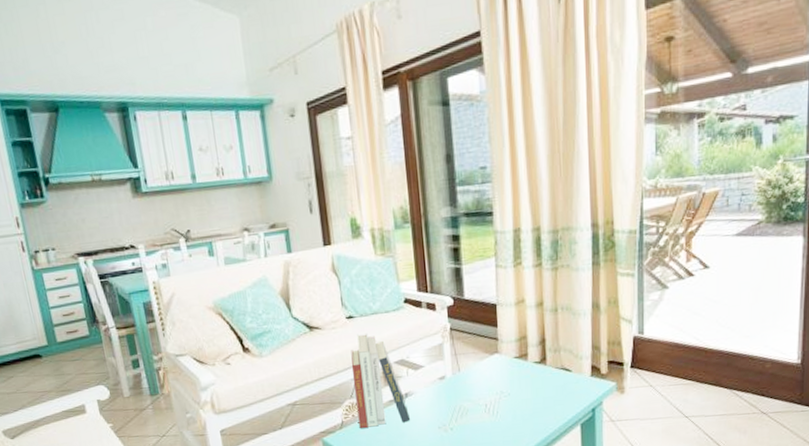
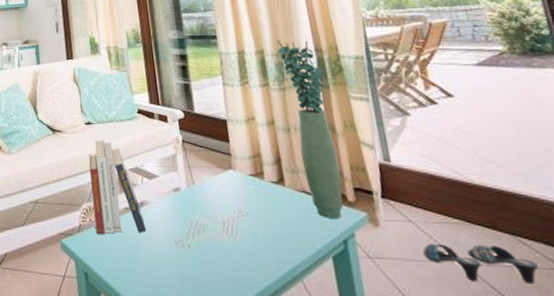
vase: none [554,215,599,391] -> present [277,40,343,218]
slippers: none [657,399,744,431] -> present [423,243,539,284]

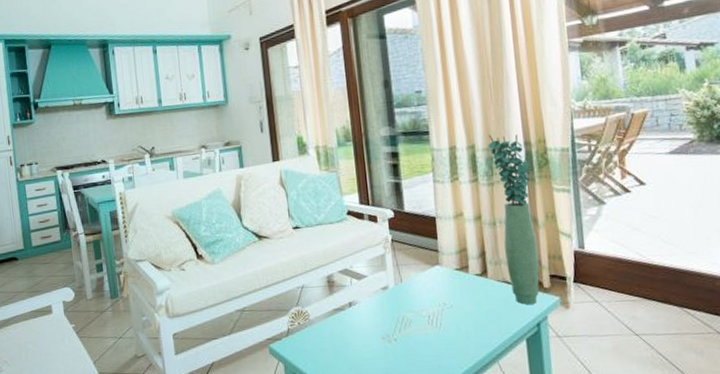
books: present [89,140,147,234] -> none [297,244,355,336]
slippers: present [423,243,539,284] -> none [605,316,698,350]

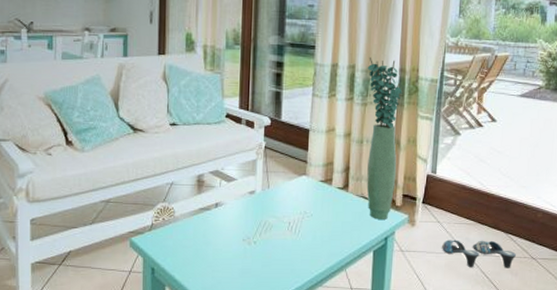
slippers: none [605,316,698,350] -> present [442,239,517,268]

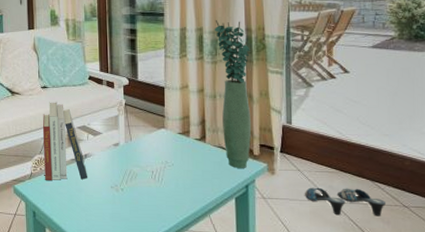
books: none [168,142,218,232] -> present [42,102,88,180]

